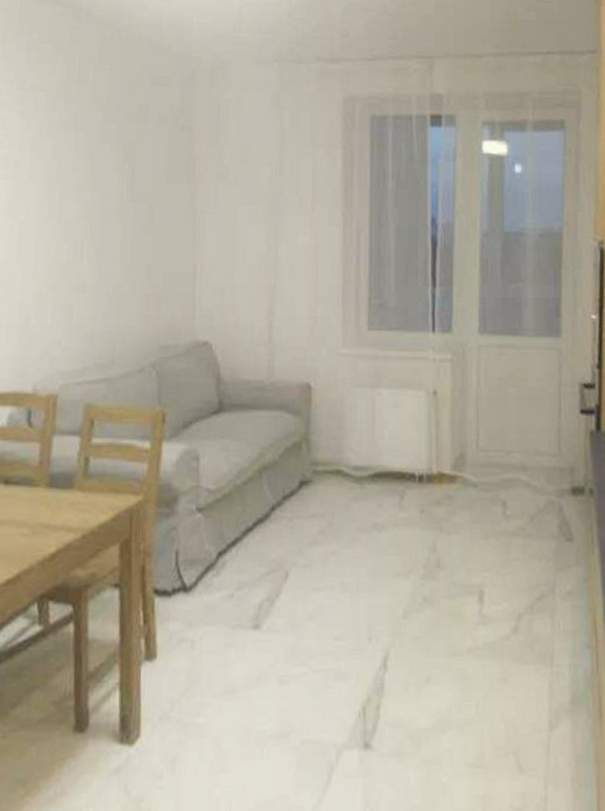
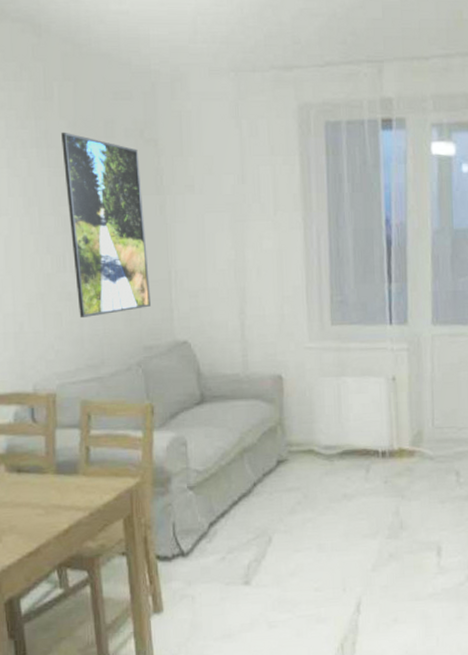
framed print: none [91,115,173,313] -> present [61,132,152,319]

